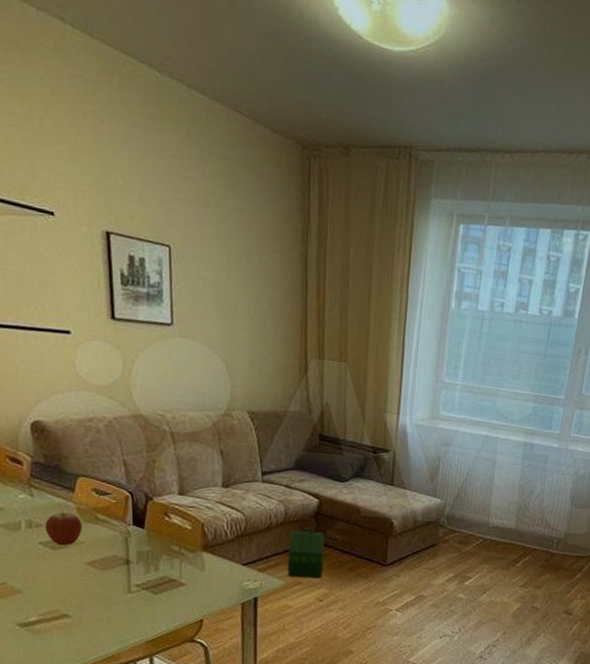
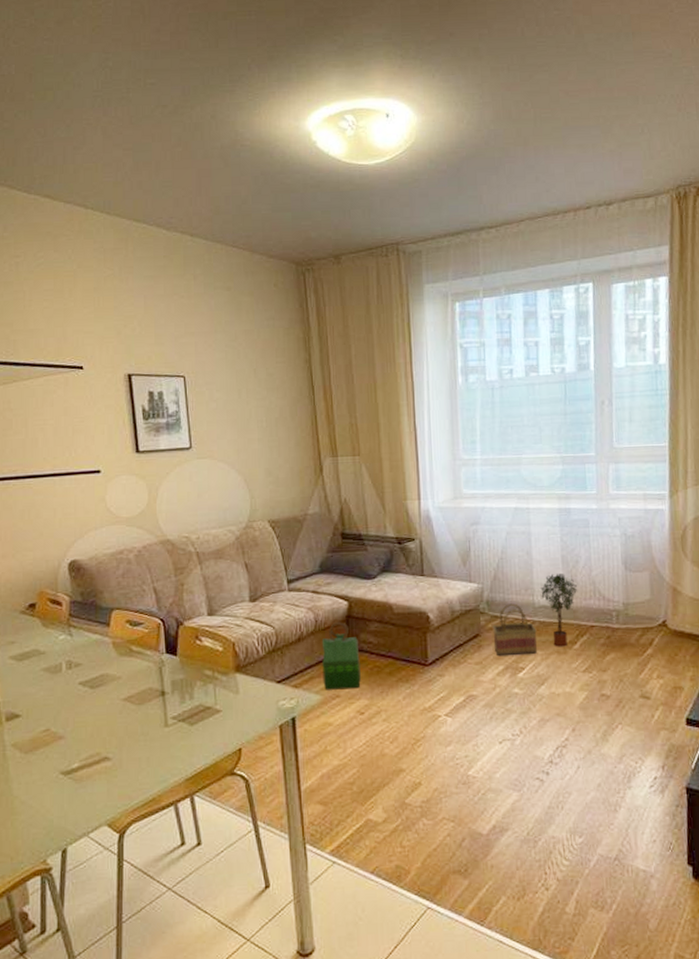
fruit: present [45,511,82,546] -> none [84,648,118,684]
basket: none [447,521,487,567] -> present [492,603,537,655]
potted tree: none [495,500,528,564] -> present [539,574,577,647]

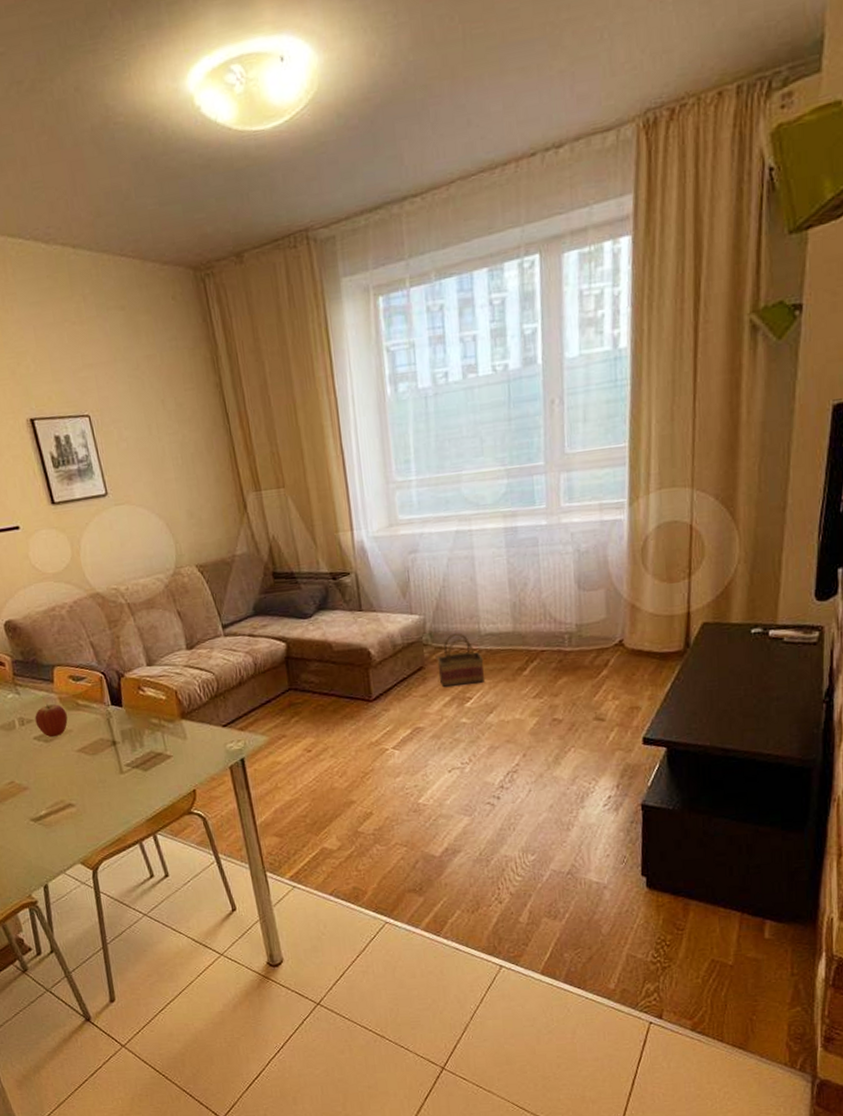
fruit: none [84,648,118,684] -> present [35,704,68,738]
tote bag: present [321,622,361,690] -> none [262,663,306,731]
potted tree: present [539,574,577,647] -> none [485,598,526,675]

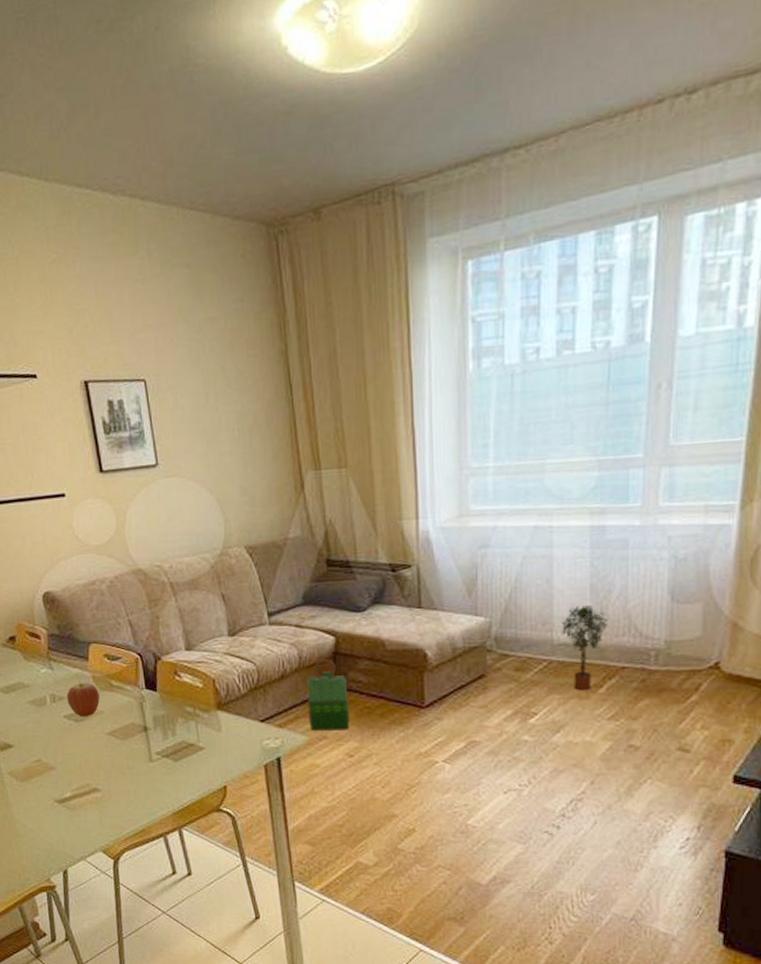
tote bag: none [262,663,306,731] -> present [306,659,350,731]
basket: present [437,633,484,687] -> none [501,640,554,699]
potted tree: none [485,598,526,675] -> present [560,605,607,691]

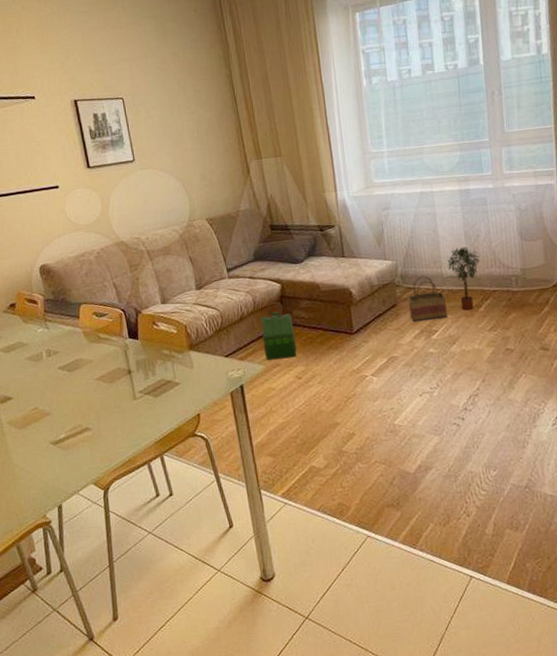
fruit: present [66,682,100,717] -> none [60,337,90,367]
basket: none [501,640,554,699] -> present [407,275,447,321]

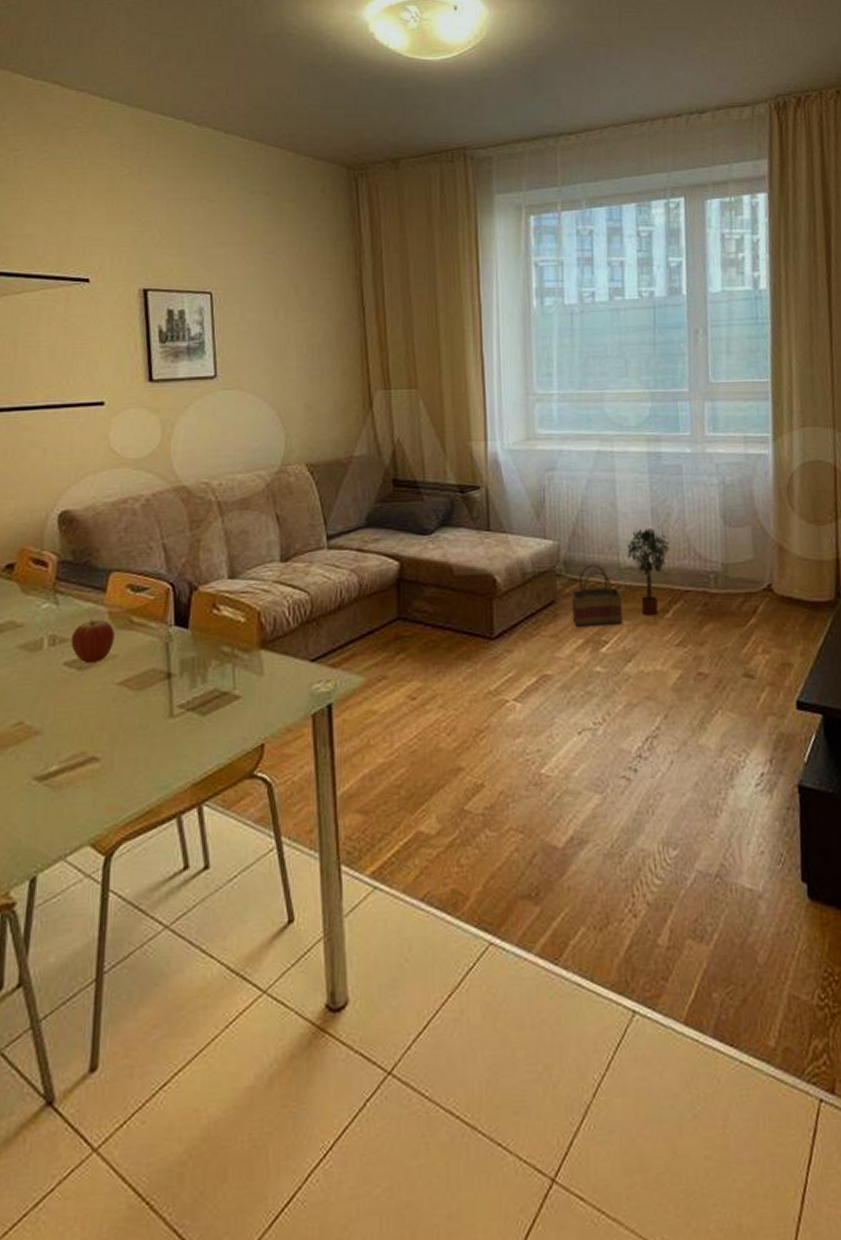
fruit: none [60,337,90,367] -> present [71,619,115,664]
tote bag: present [260,301,297,361] -> none [366,586,413,670]

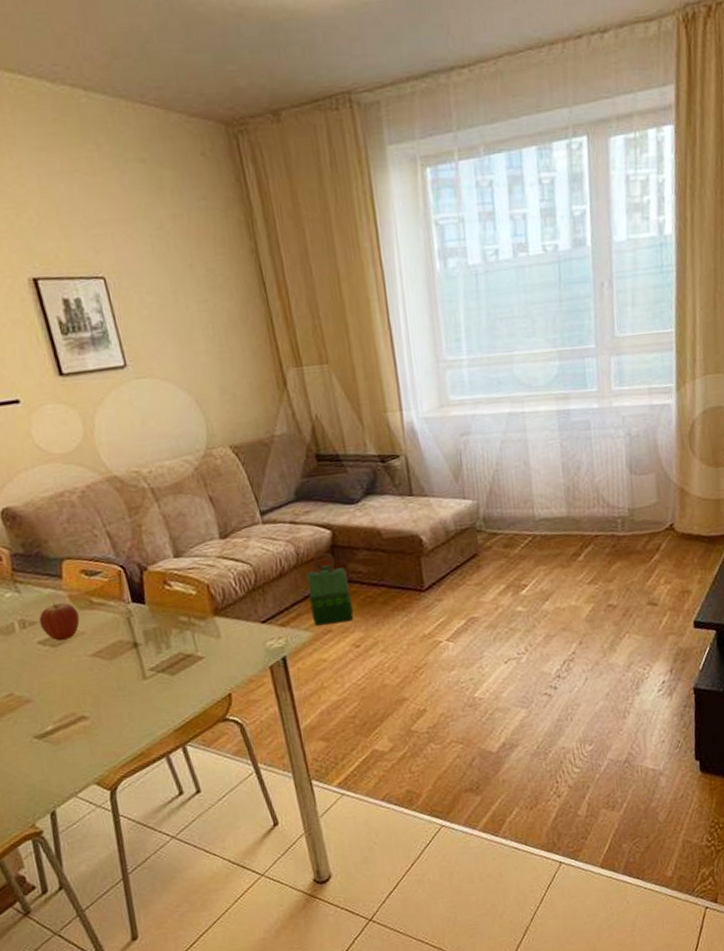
tote bag: none [366,586,413,670] -> present [306,552,354,626]
basket: present [570,564,623,626] -> none [491,518,539,574]
potted tree: present [625,529,669,616] -> none [539,482,580,561]

